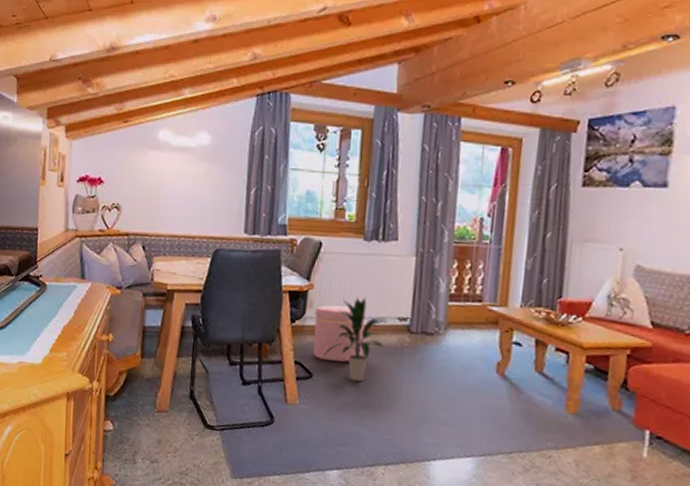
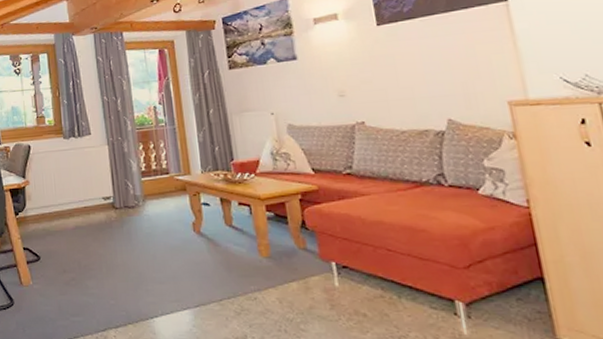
ottoman: present [313,305,366,362] -> none [34,195,80,243]
indoor plant: present [324,297,387,382] -> none [47,185,96,258]

